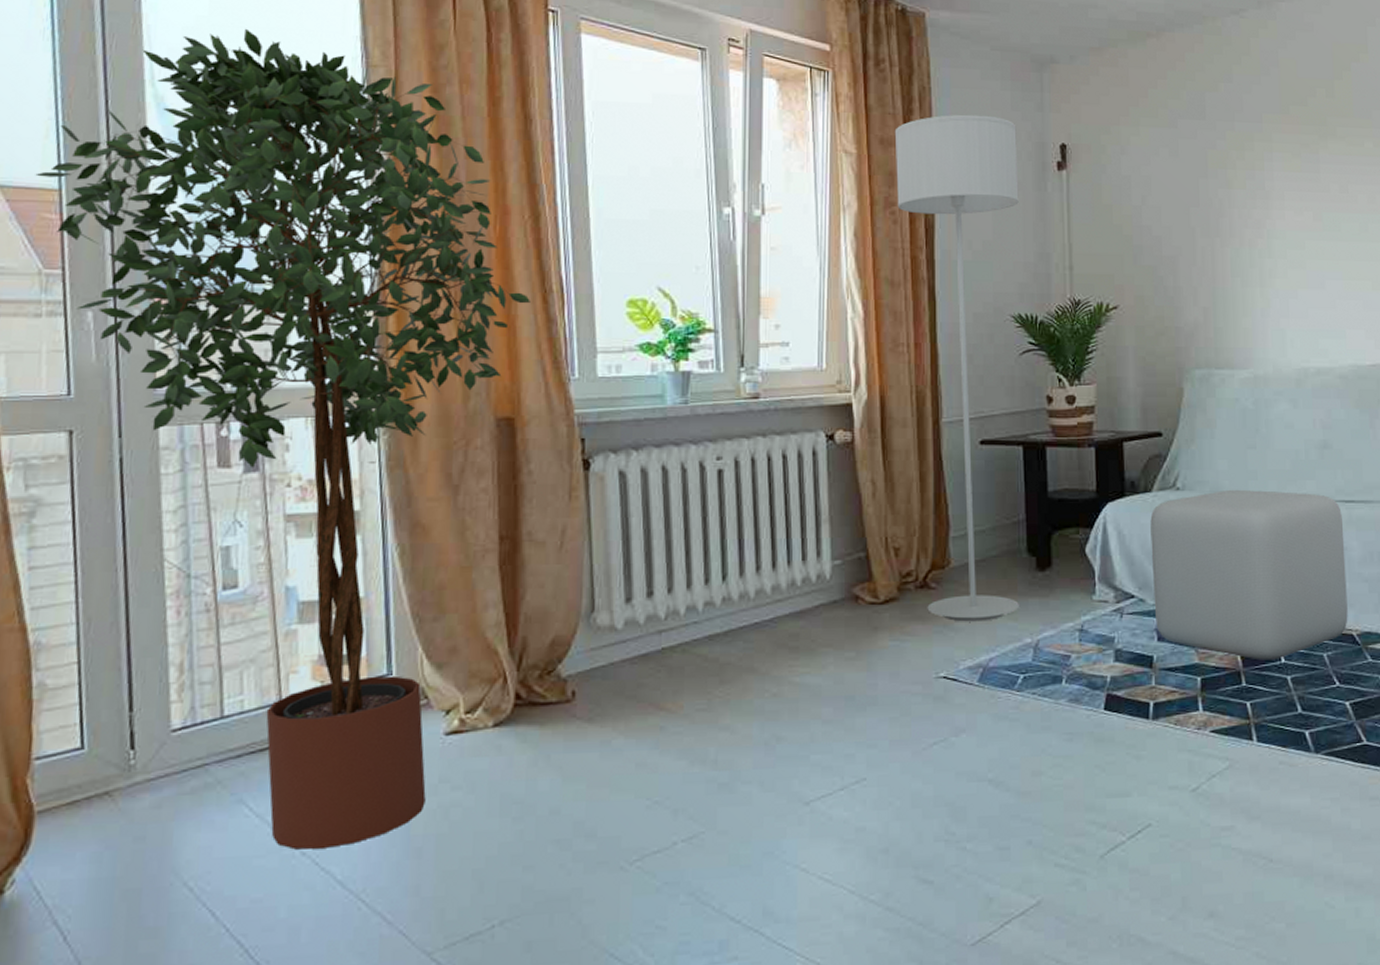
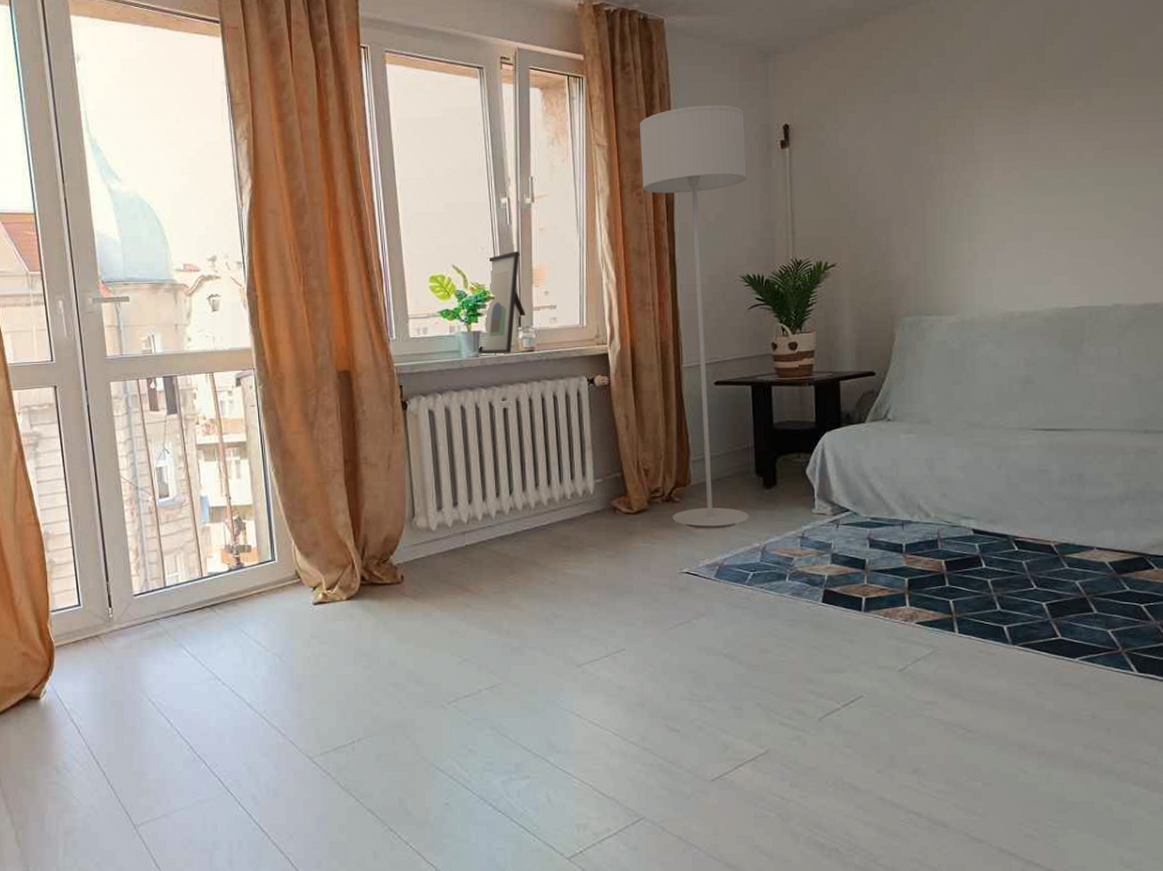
potted tree: present [35,28,530,850] -> none [18,82,358,681]
picture frame: none [687,272,750,403] -> present [478,250,525,356]
pouf: present [1150,489,1348,660] -> none [864,420,1047,565]

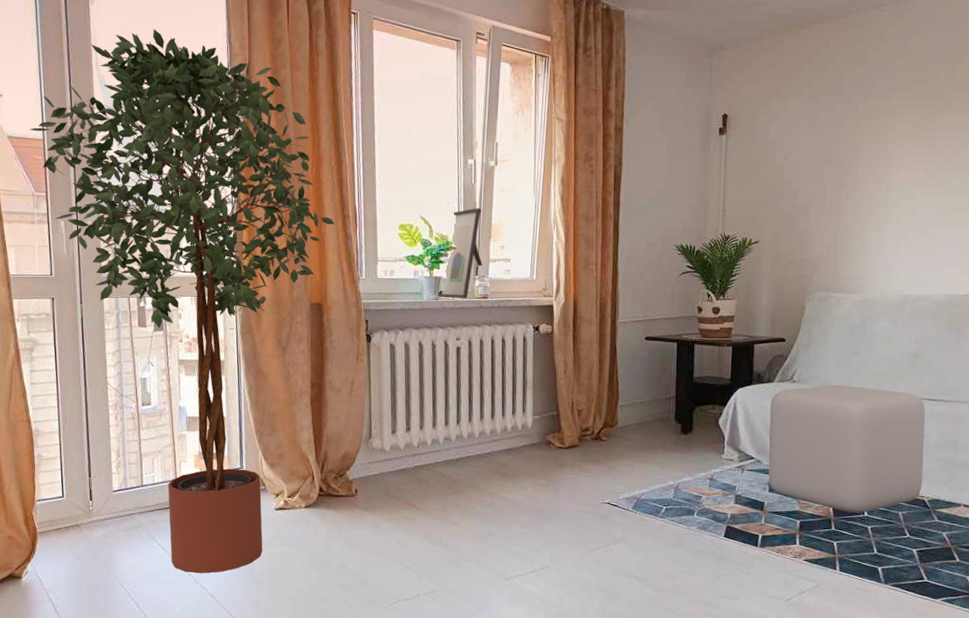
potted tree: none [18,82,358,681] -> present [29,28,335,573]
floor lamp: present [639,104,750,529] -> none [594,90,689,467]
pouf: none [864,420,1047,565] -> present [768,384,926,513]

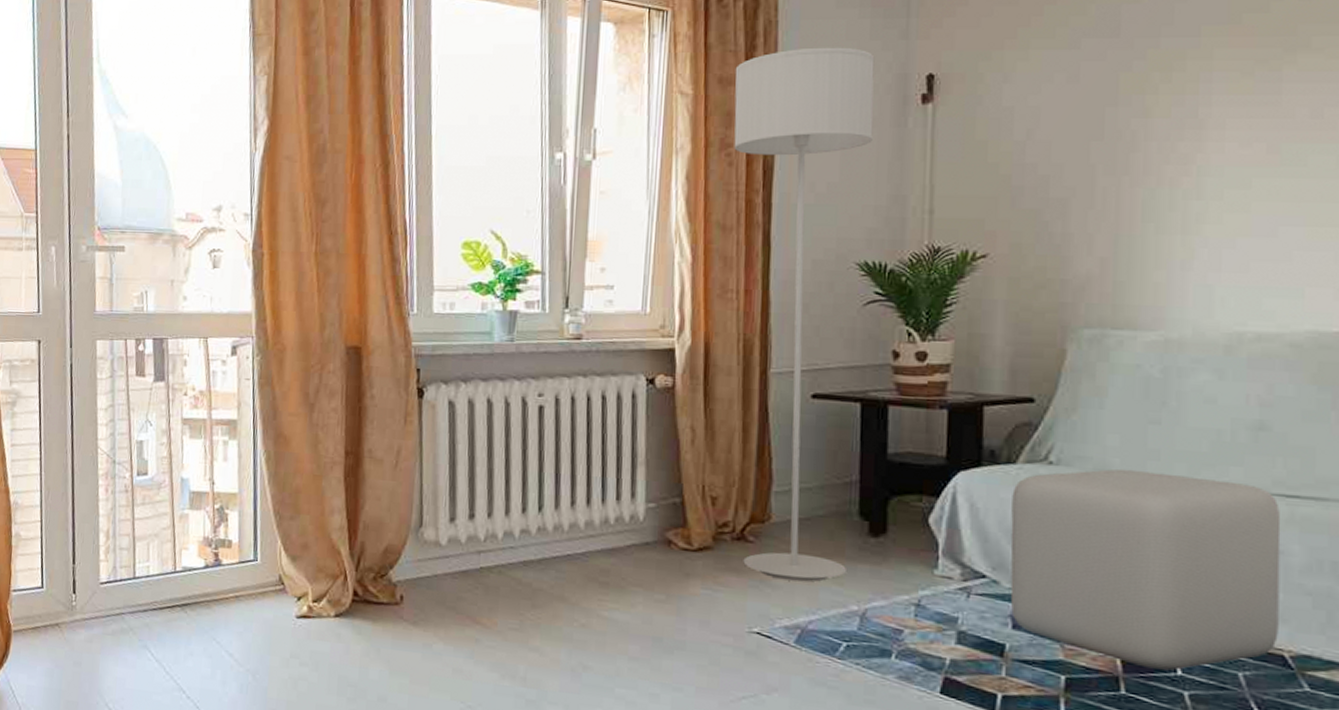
potted tree: present [29,28,335,573] -> none [20,9,378,697]
picture frame: present [438,207,483,300] -> none [513,216,575,342]
floor lamp: none [594,90,689,467] -> present [734,47,875,582]

